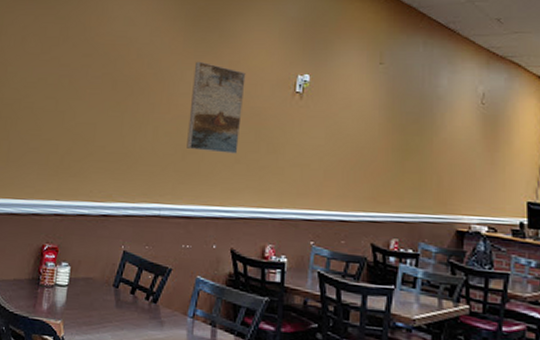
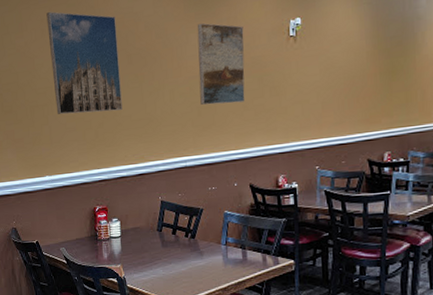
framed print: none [21,20,107,138] -> present [46,11,122,115]

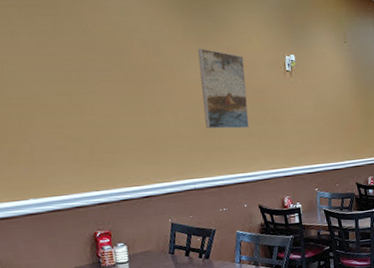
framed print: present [46,11,122,115] -> none [16,12,121,131]

